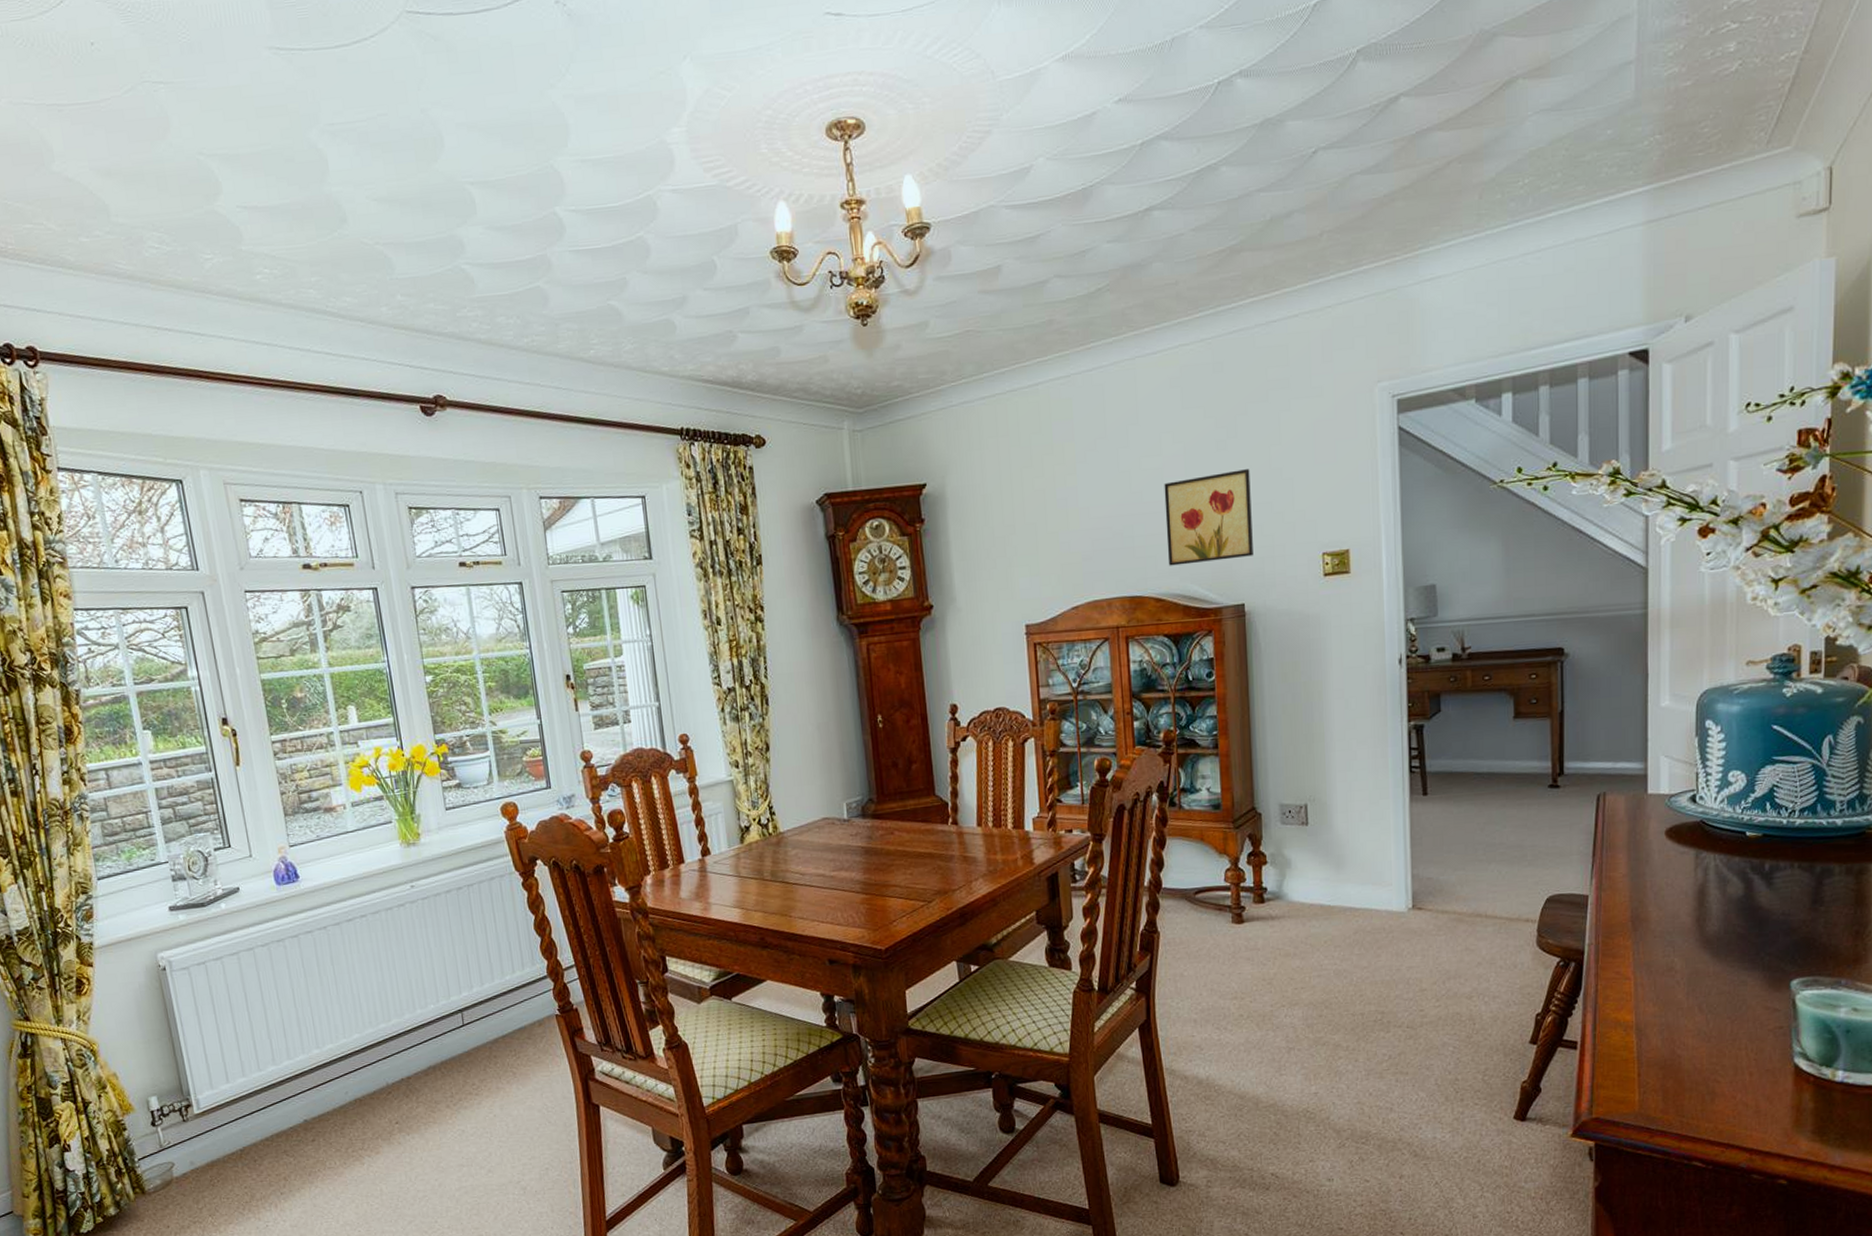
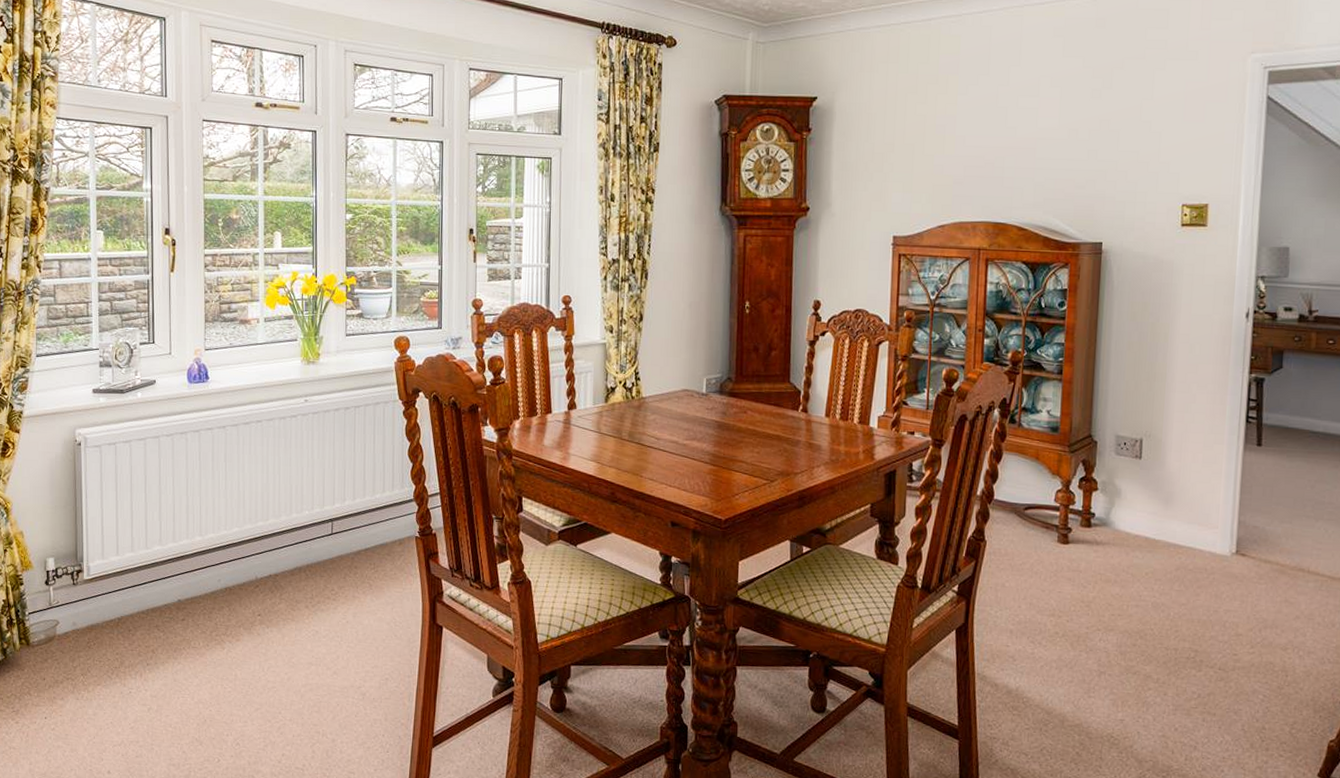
wall art: present [1164,469,1253,566] -> none [1034,118,1121,200]

